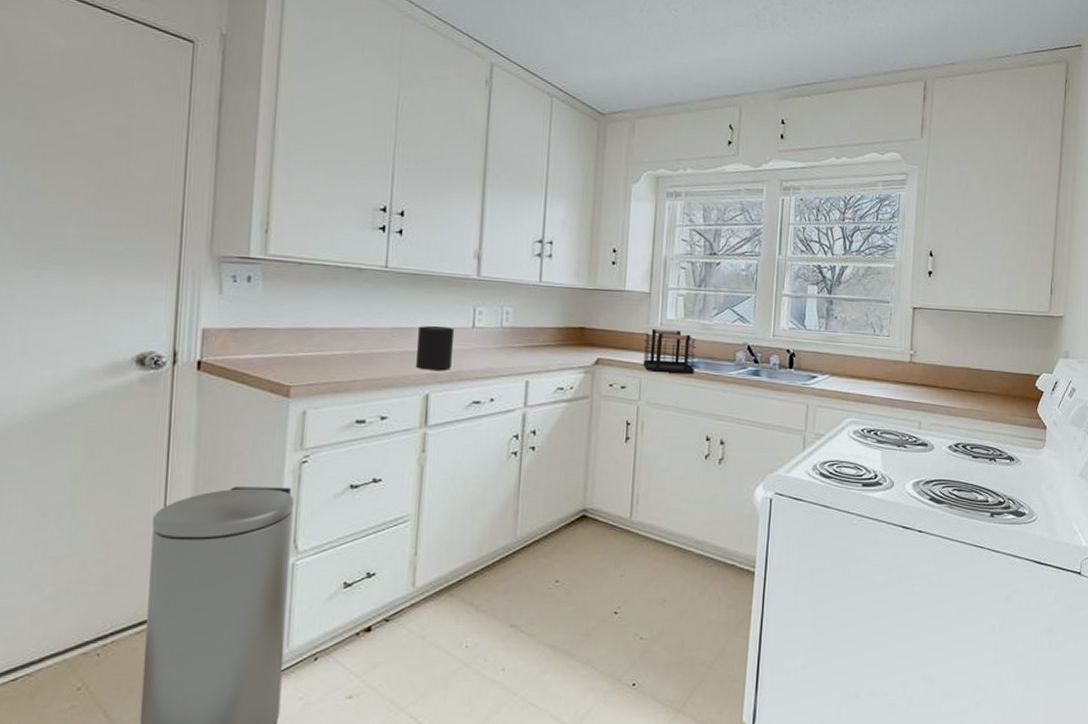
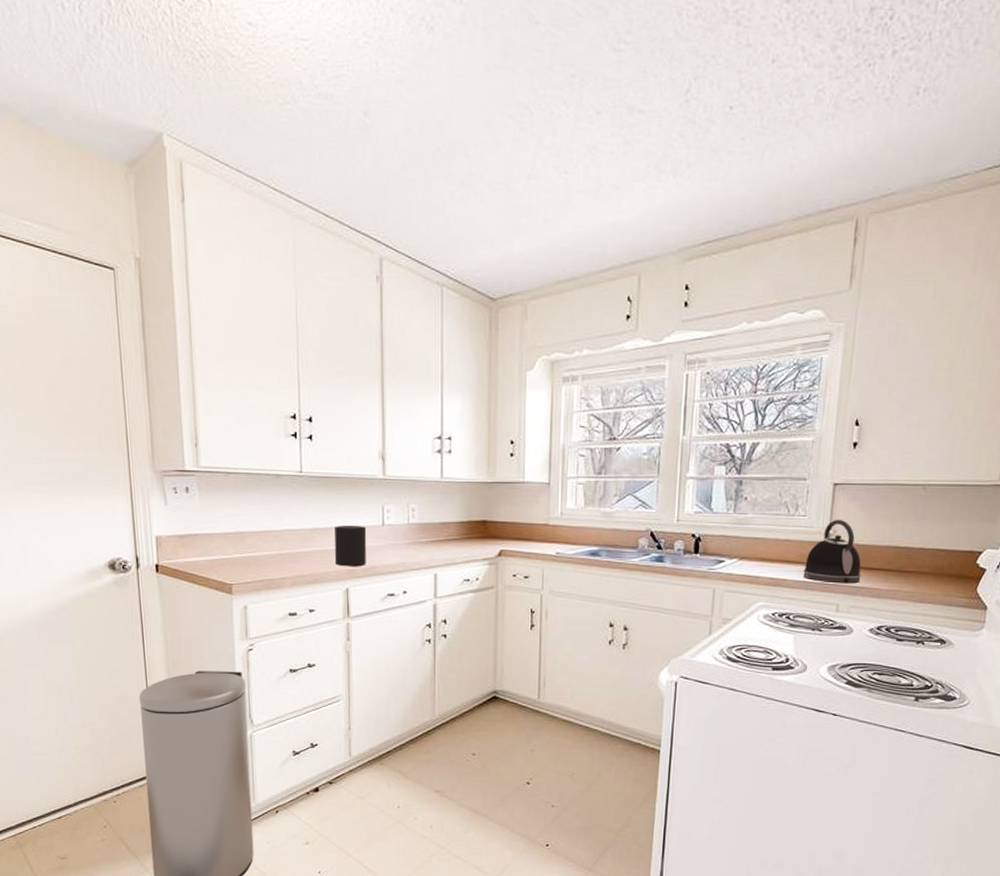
dish rack: present [642,328,697,375] -> none [544,518,598,563]
kettle: none [888,340,940,402] -> present [803,519,862,584]

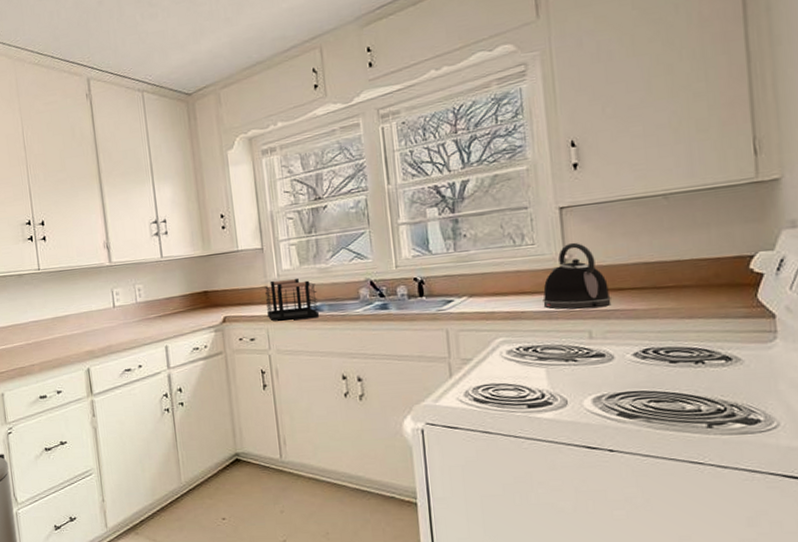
pen holder: present [334,526,367,567] -> none [72,310,103,349]
dish rack: none [544,518,598,563] -> present [264,278,319,321]

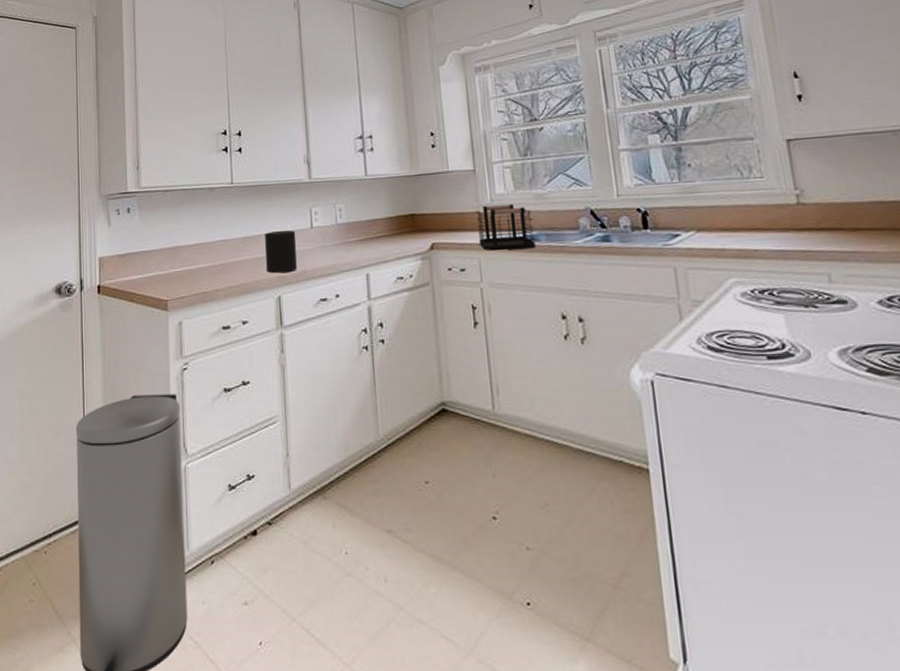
pen holder: none [72,310,103,349] -> present [265,230,297,274]
kettle: present [542,242,613,310] -> none [775,177,850,249]

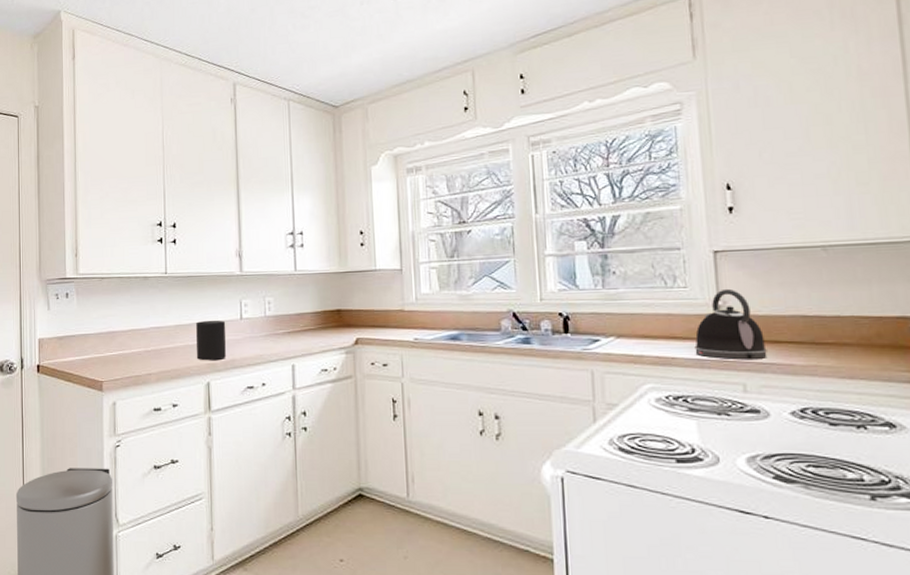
dish rack: present [476,203,536,251] -> none [401,303,458,348]
kettle: none [775,177,850,249] -> present [694,288,769,360]

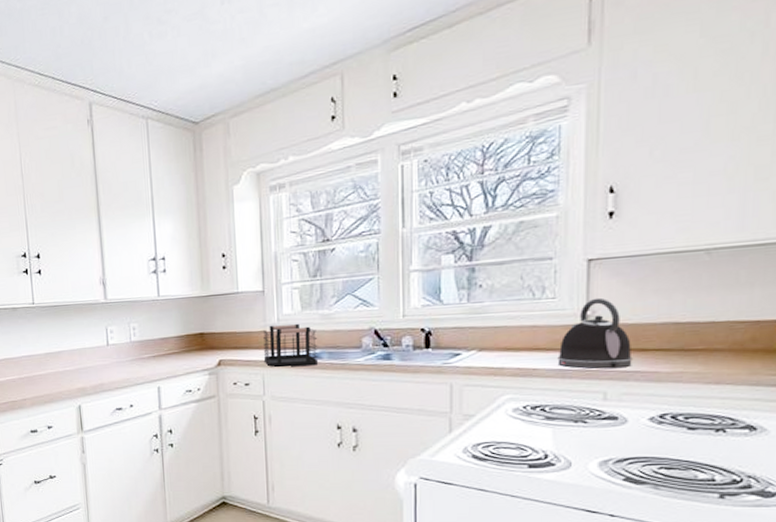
pen holder: present [196,321,226,361] -> none [65,347,95,386]
dish rack: none [401,303,458,348] -> present [262,323,319,367]

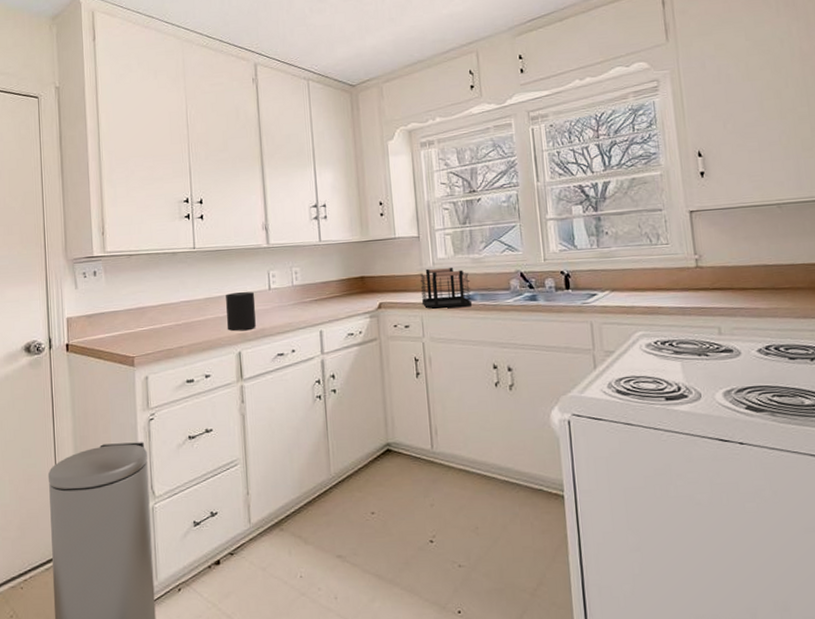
pen holder: none [65,347,95,386] -> present [226,292,256,332]
kettle: present [557,297,634,369] -> none [677,243,738,306]

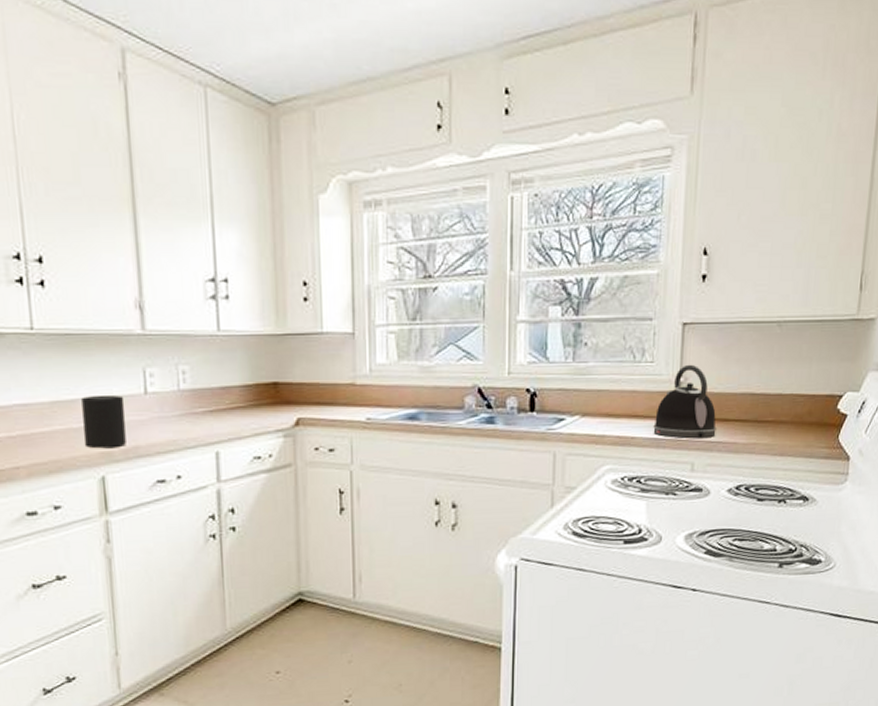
dish rack: present [420,267,472,309] -> none [351,375,416,430]
kettle: none [677,243,738,306] -> present [653,364,718,439]

